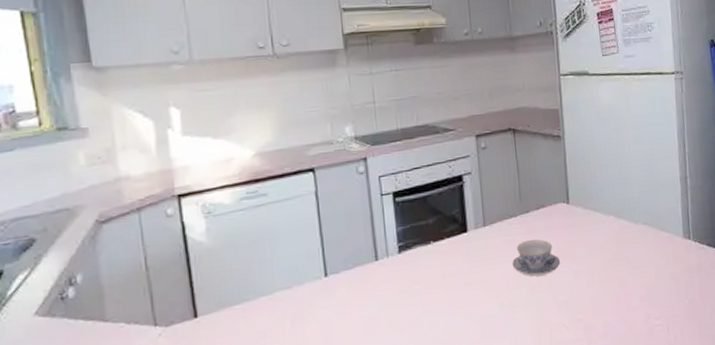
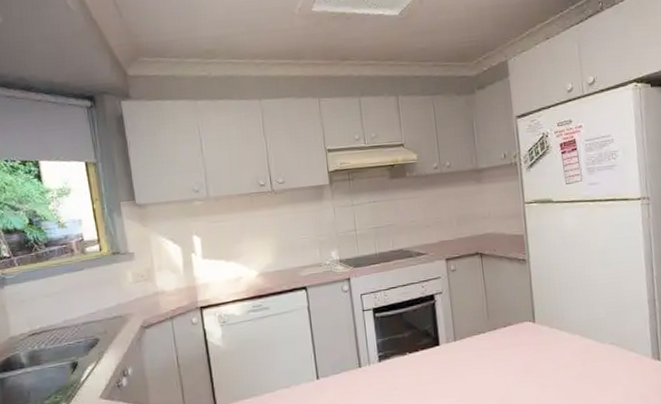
teacup: present [512,239,560,277] -> none [481,354,527,389]

